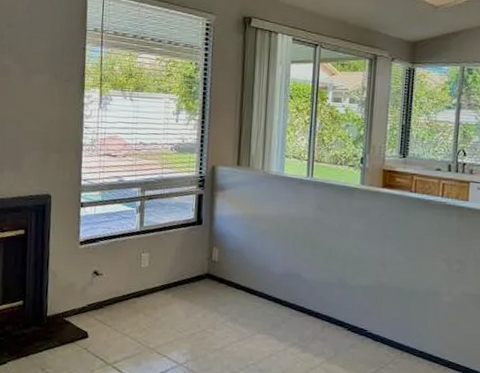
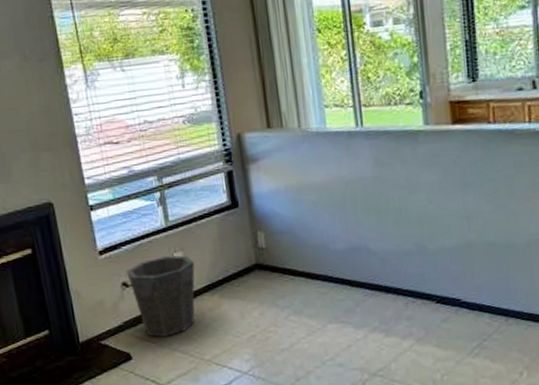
waste bin: none [99,255,157,323] -> present [126,255,195,337]

